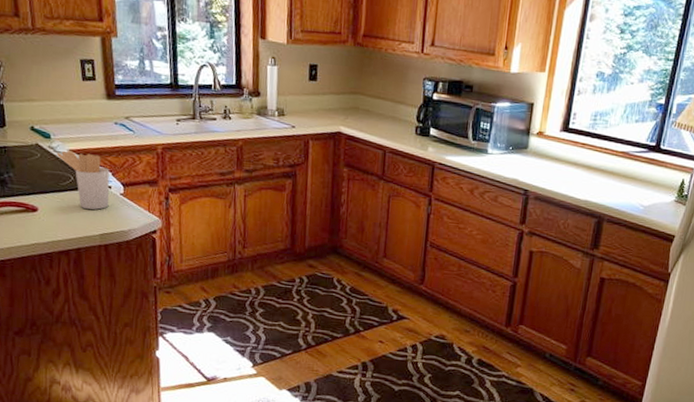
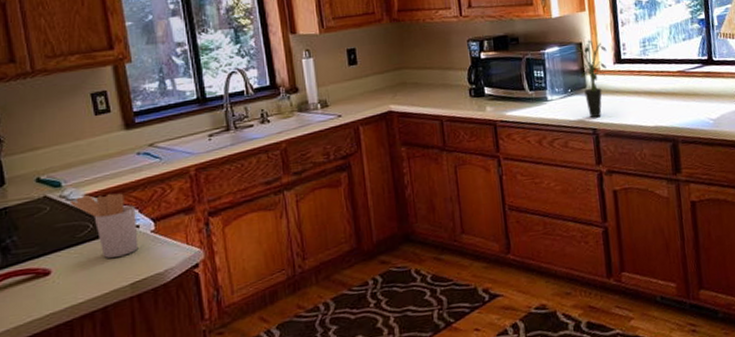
potted plant: none [524,102,557,180] -> present [575,40,607,118]

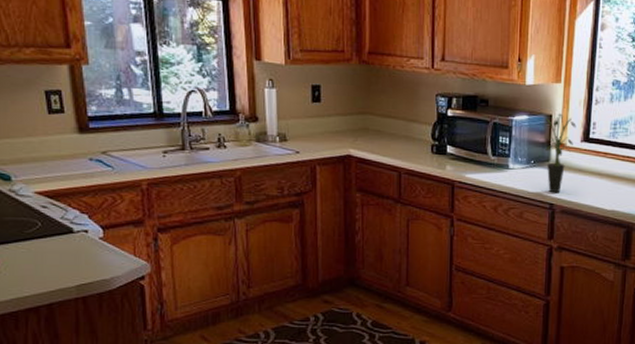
utensil holder: present [69,193,139,258] -> none [19,192,86,258]

